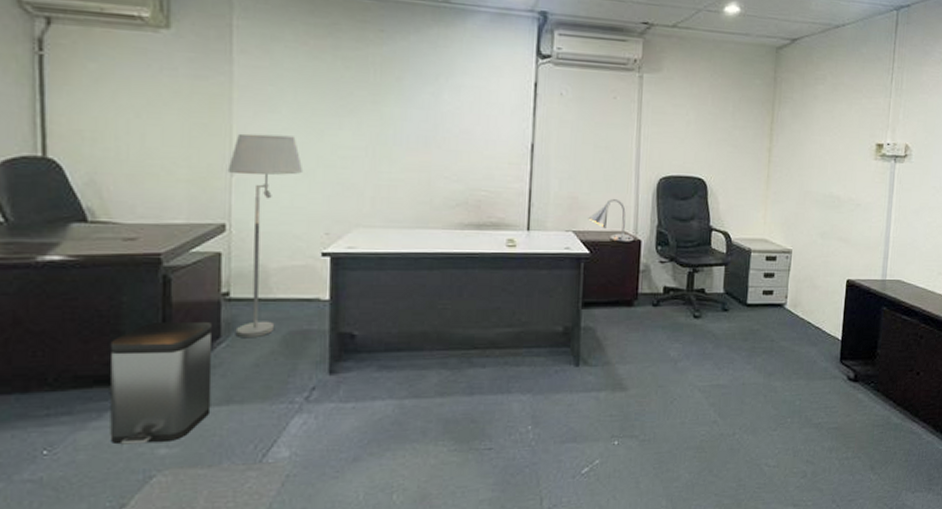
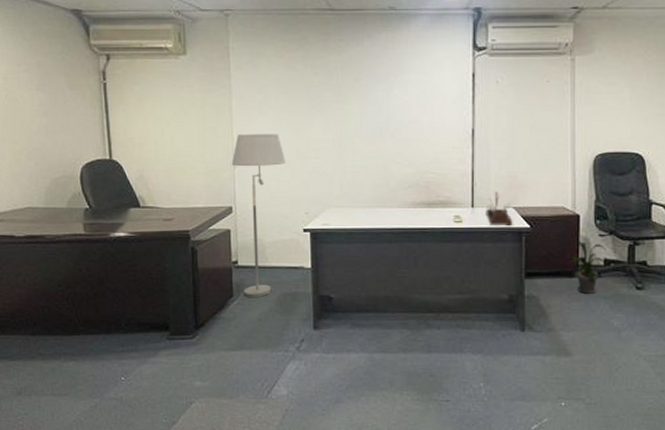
pedal bin: present [109,321,212,445] -> none [159,283,229,377]
desk organizer: none [542,213,572,251] -> present [486,192,513,226]
table lamp: present [588,198,635,243] -> none [527,176,574,218]
house plant: none [622,265,666,324] -> present [563,238,606,294]

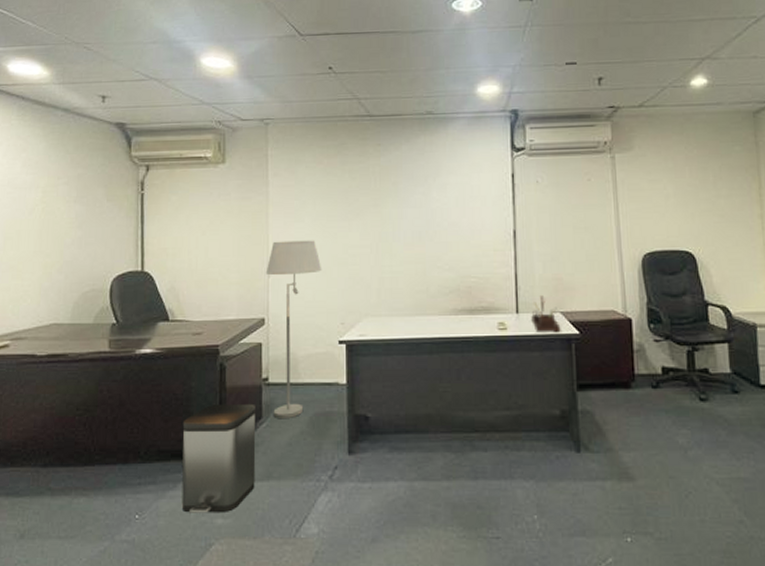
pedal bin: none [159,283,229,377] -> present [182,403,256,513]
house plant: present [563,238,606,294] -> none [618,345,663,407]

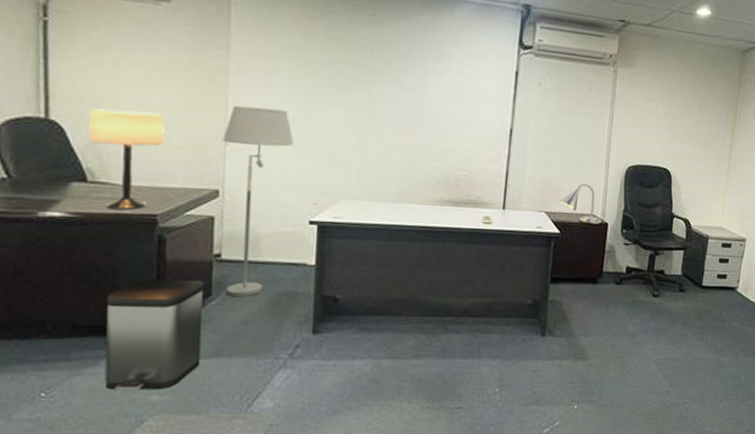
table lamp: none [169,256,223,343] -> present [88,108,165,211]
desk organizer: present [531,295,561,332] -> none [516,194,543,230]
table lamp: none [574,277,625,322] -> present [560,183,603,226]

